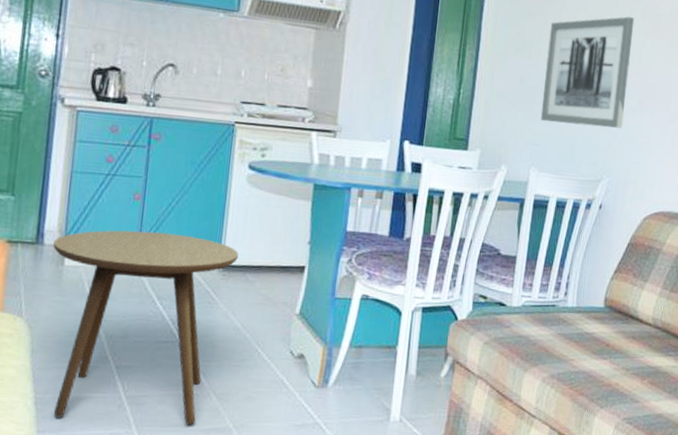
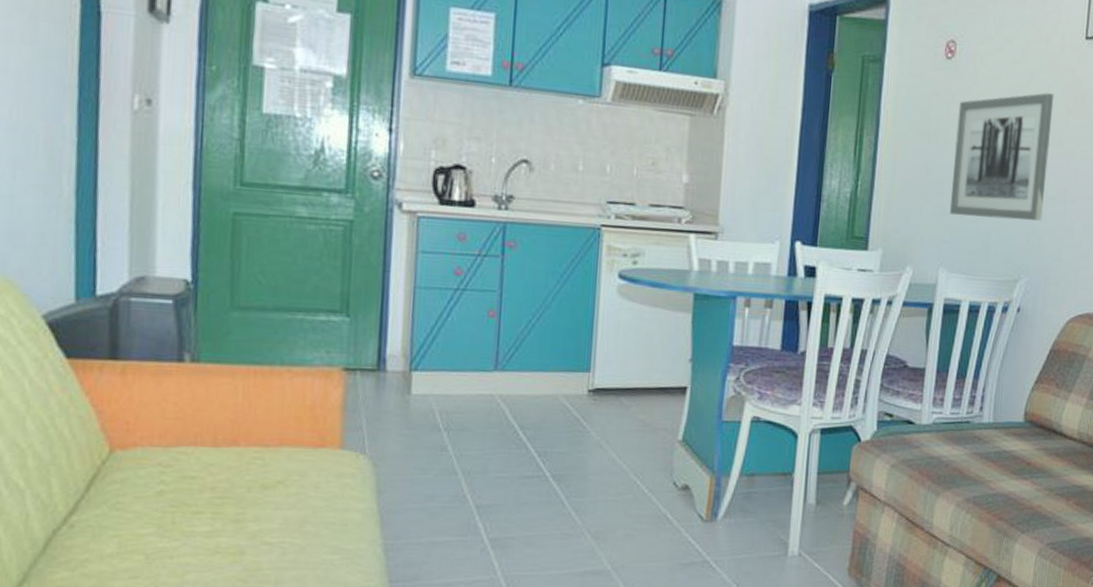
side table: present [53,230,239,425] -> none [397,352,611,568]

